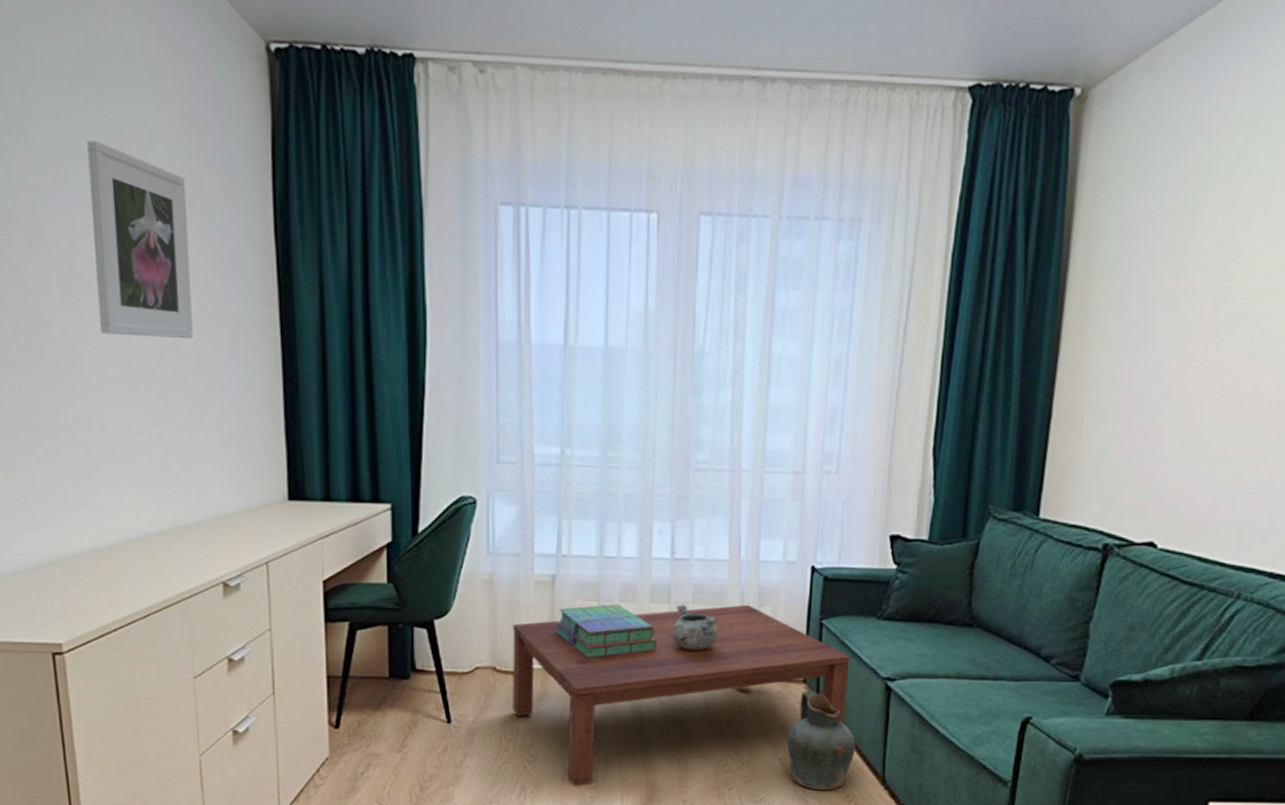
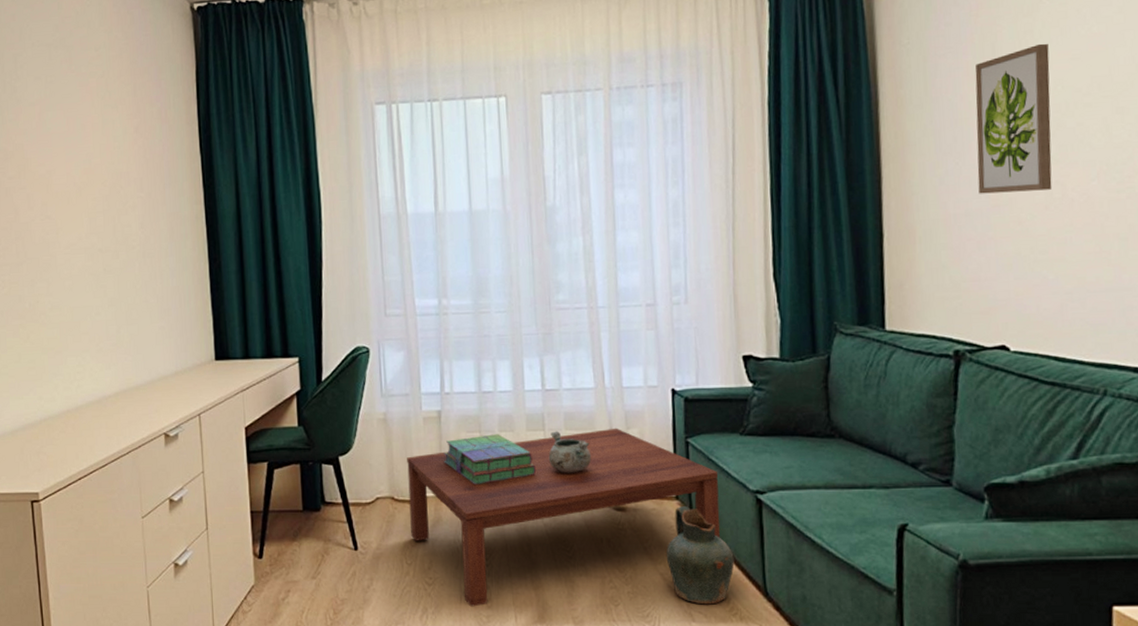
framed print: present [87,140,193,339] -> none [61,91,139,237]
wall art: none [1154,219,1250,382] -> present [975,43,1052,194]

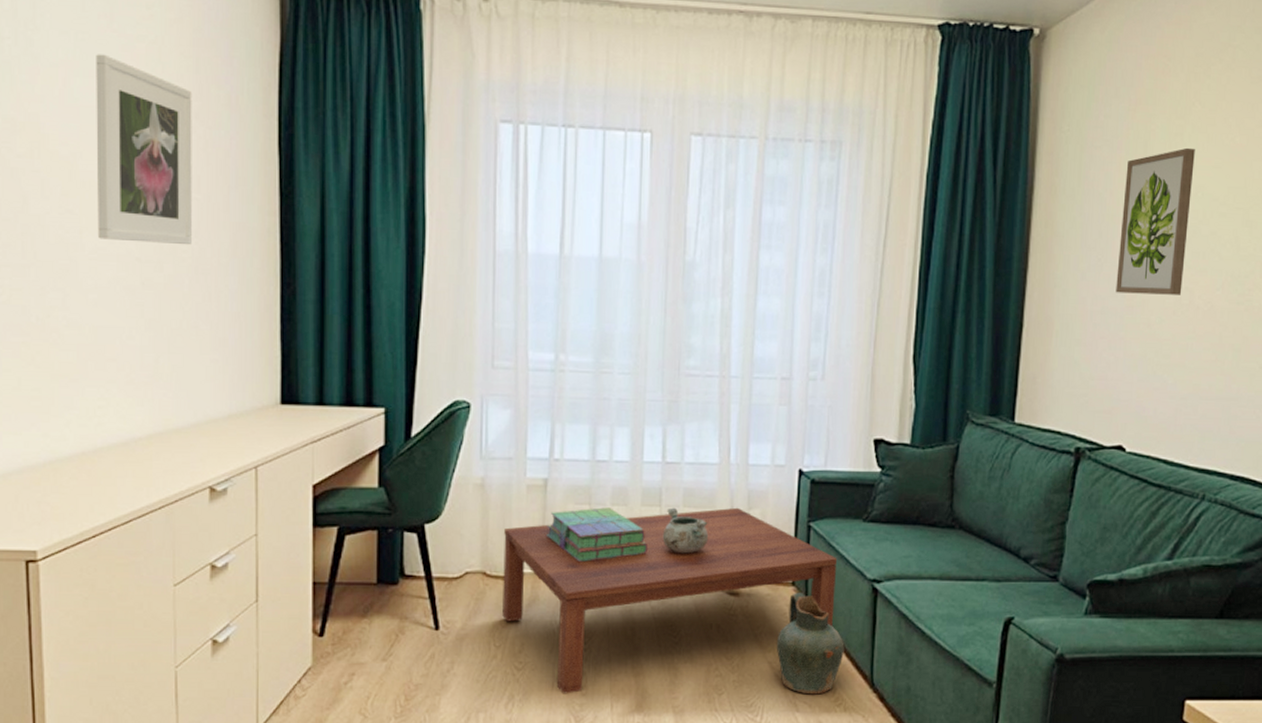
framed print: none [61,91,139,237] -> present [96,54,192,245]

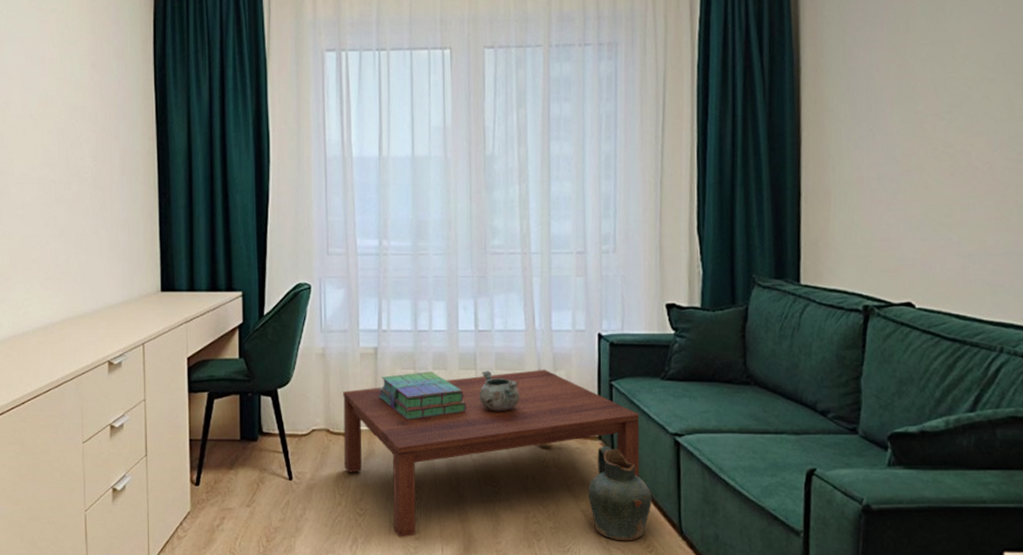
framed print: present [96,54,192,245] -> none [21,25,92,168]
wall art: present [1116,147,1195,295] -> none [889,20,959,159]

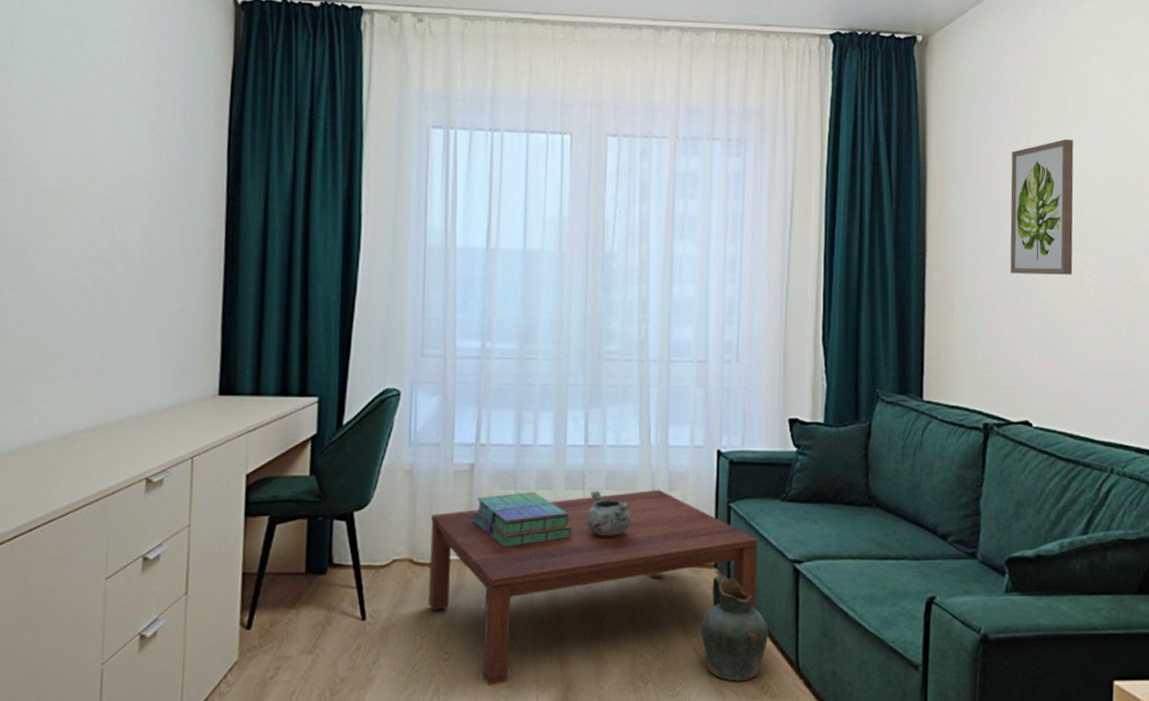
wall art: none [889,20,959,159] -> present [1010,139,1074,275]

